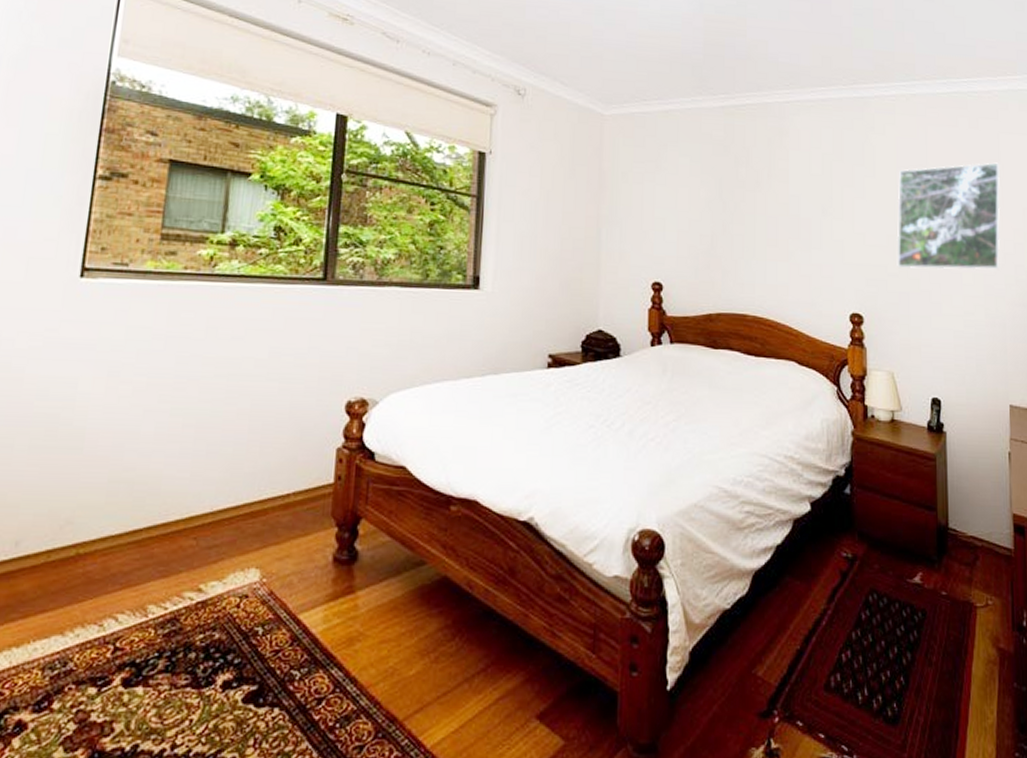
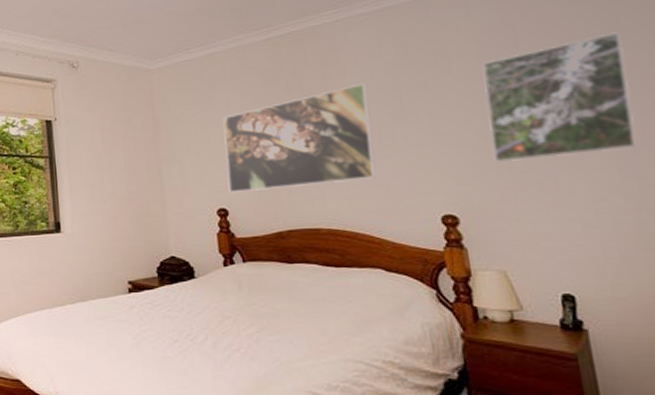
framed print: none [666,170,804,270] -> present [222,83,376,194]

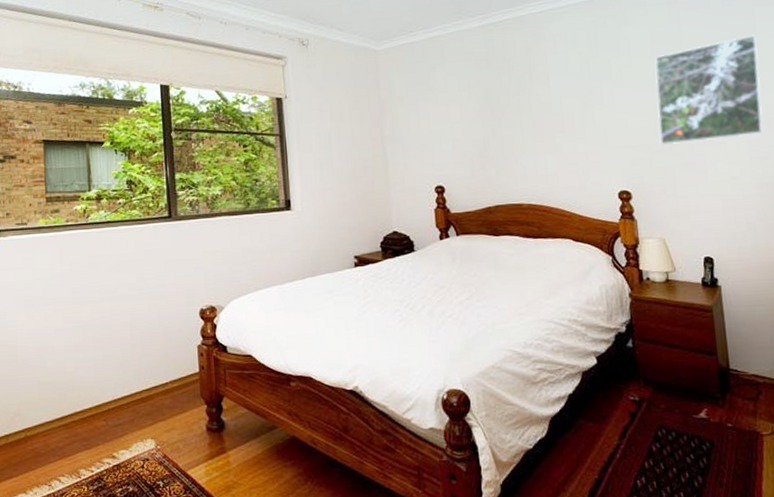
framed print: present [222,83,376,194] -> none [441,71,569,172]

